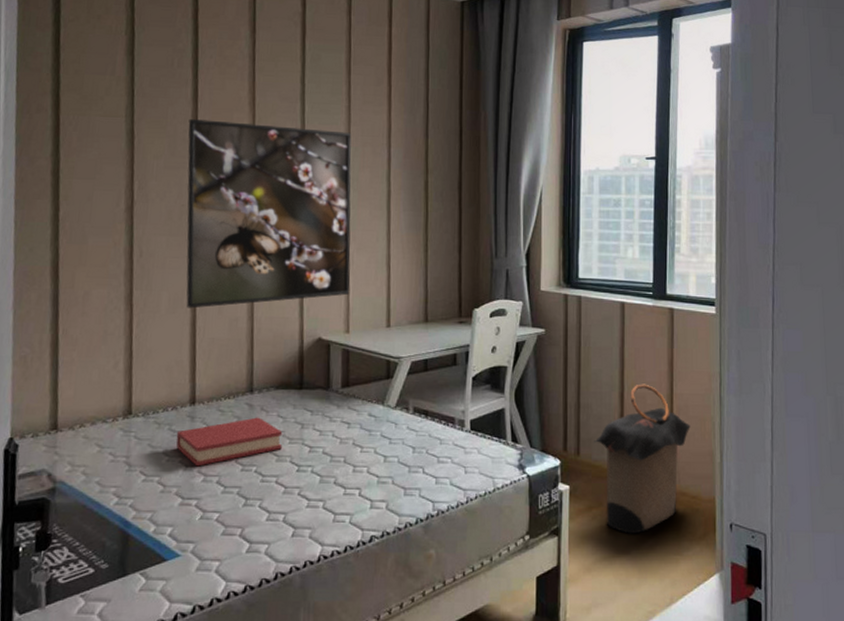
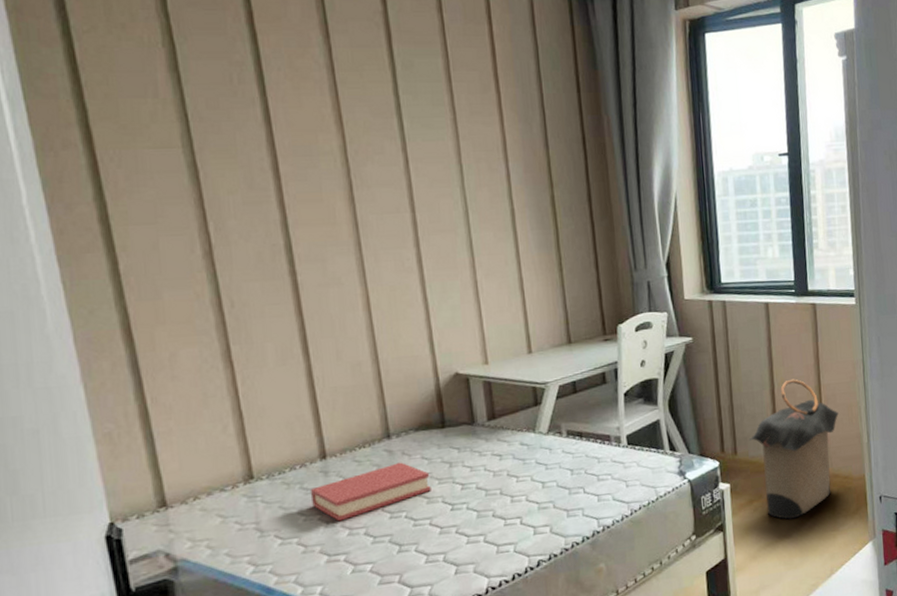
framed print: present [186,119,352,309] -> none [263,144,484,359]

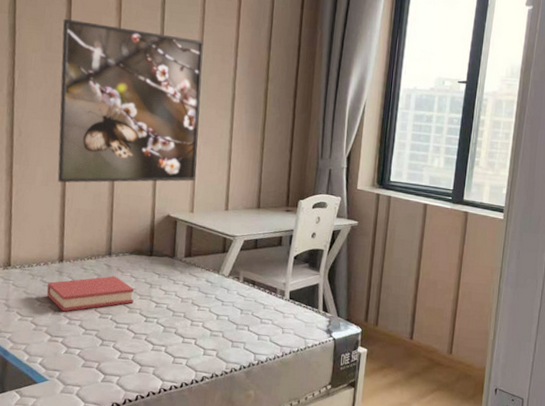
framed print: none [263,144,484,359] -> present [57,19,204,183]
laundry hamper: present [750,379,839,520] -> none [391,272,472,391]

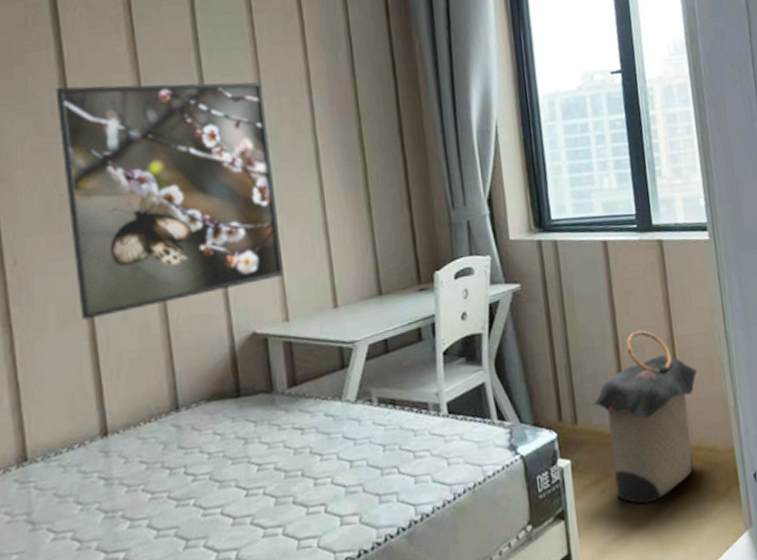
hardback book: present [47,276,135,312] -> none [88,439,223,511]
laundry hamper: none [391,272,472,391] -> present [592,330,698,504]

